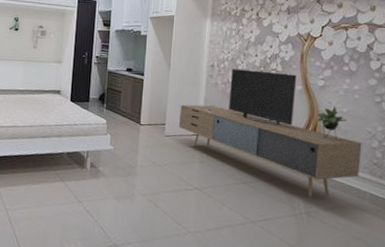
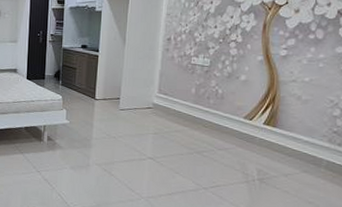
media console: present [178,69,362,198] -> none [133,41,323,166]

